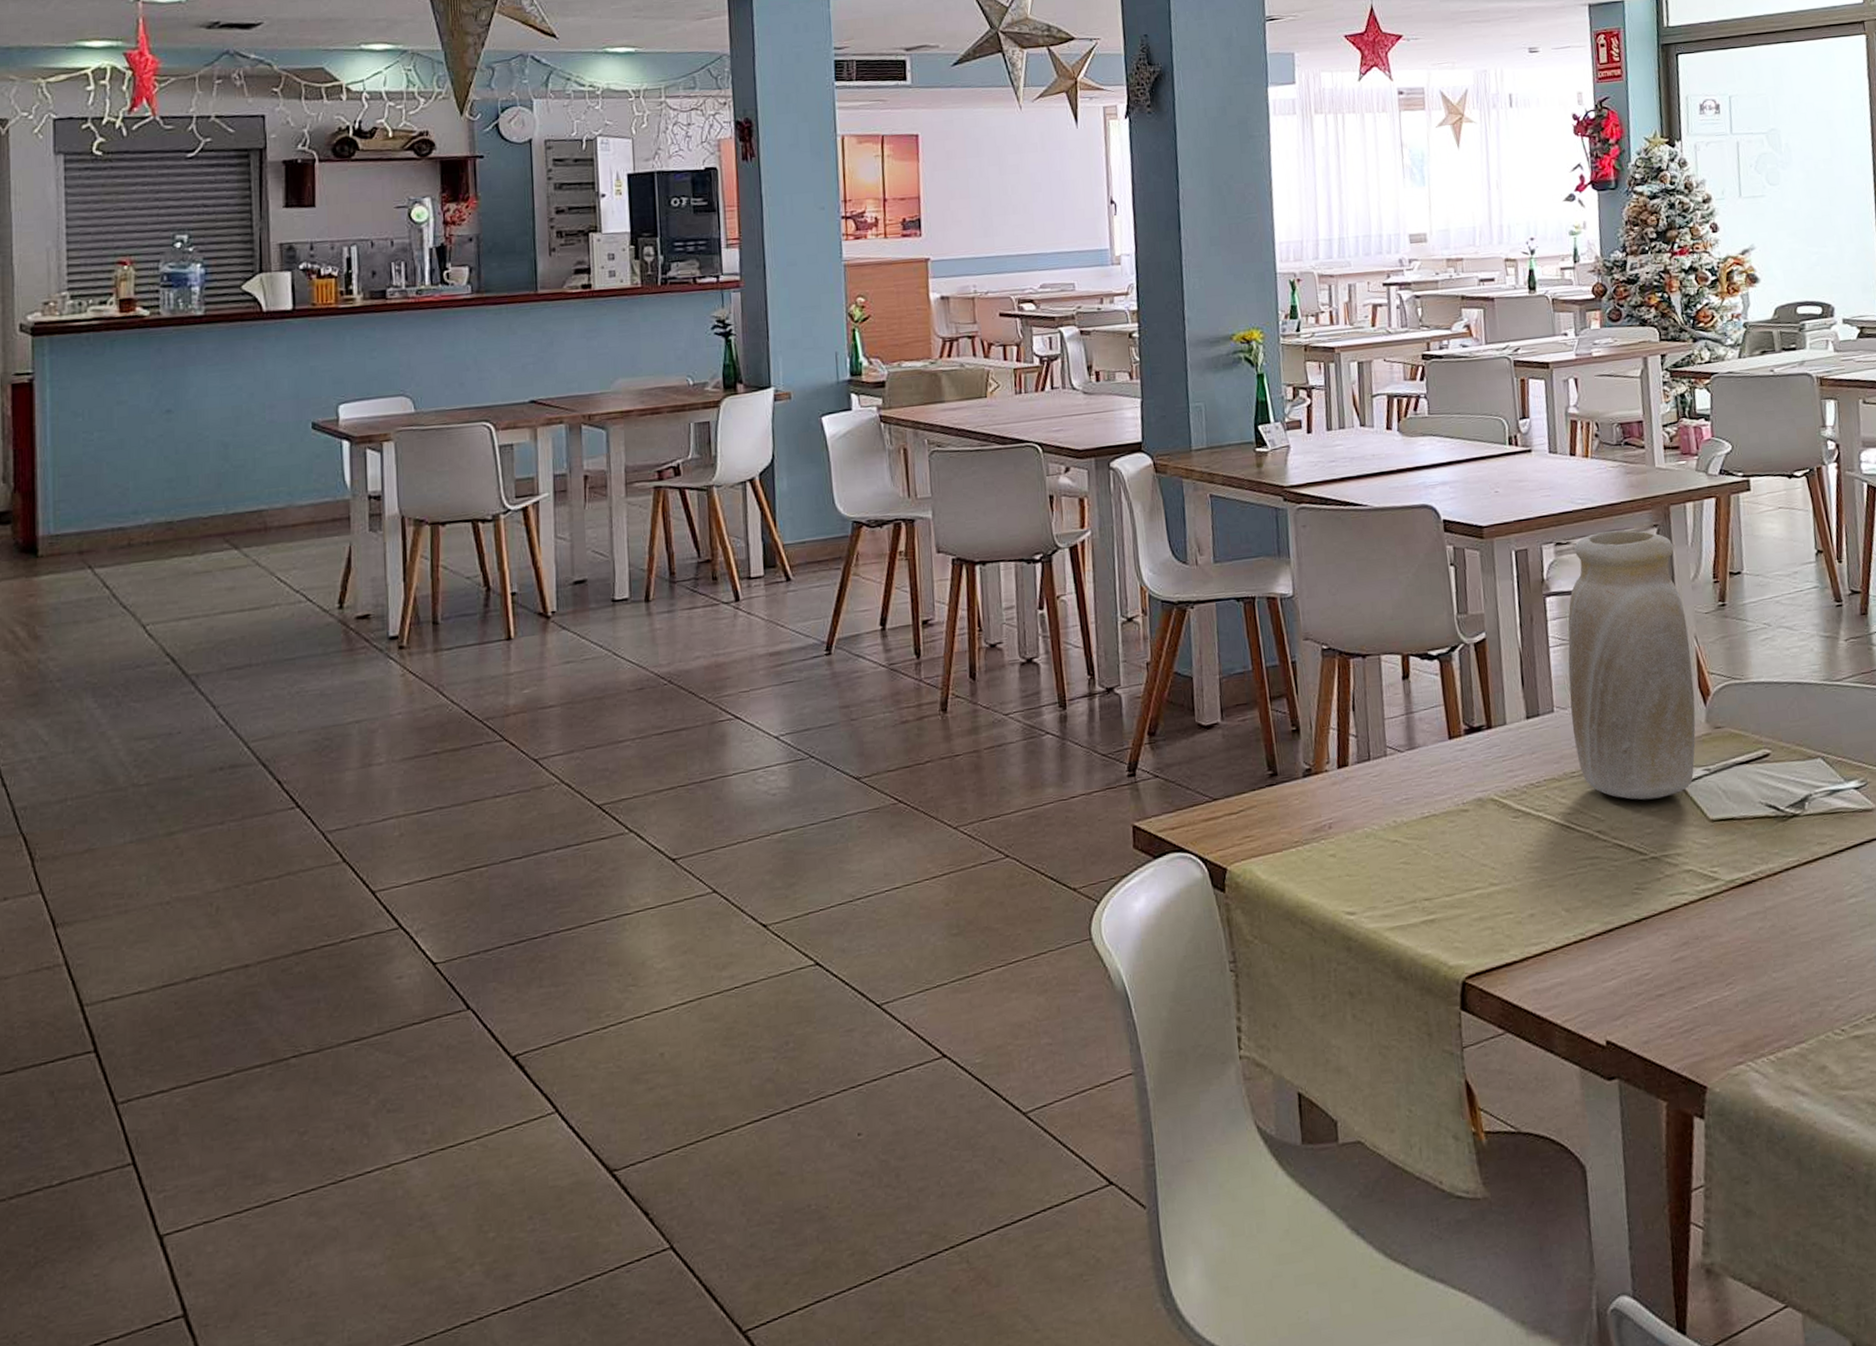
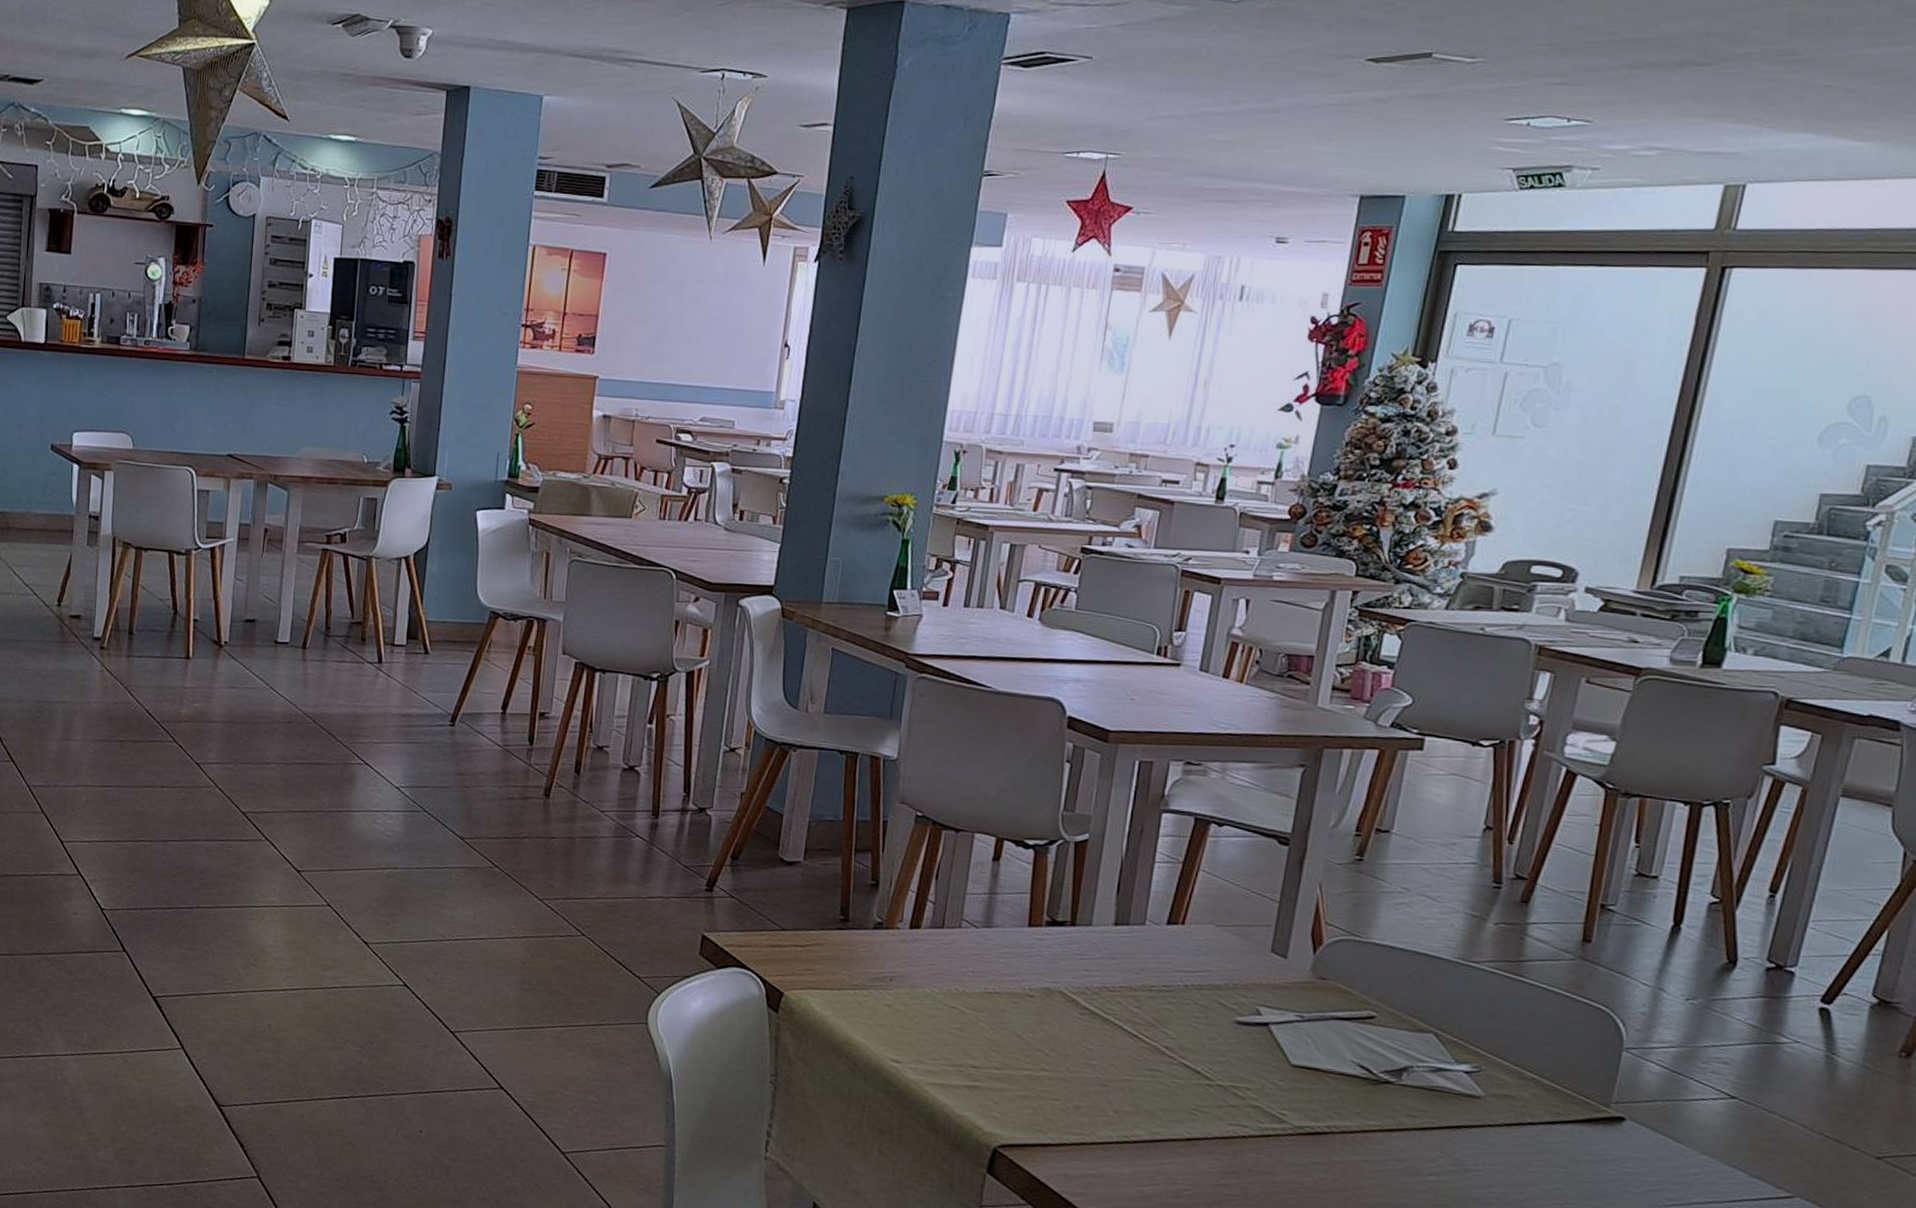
vase: present [1568,530,1696,800] -> none [1160,760,1318,1032]

